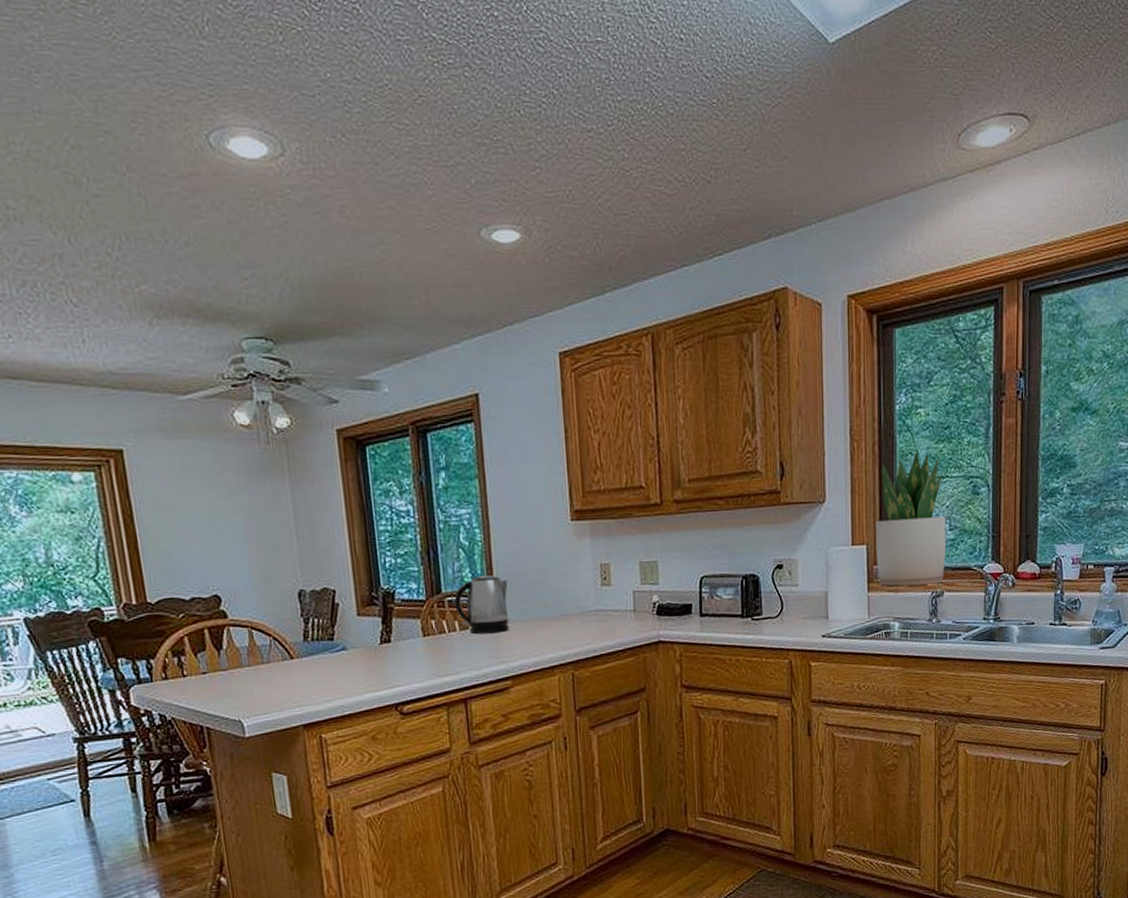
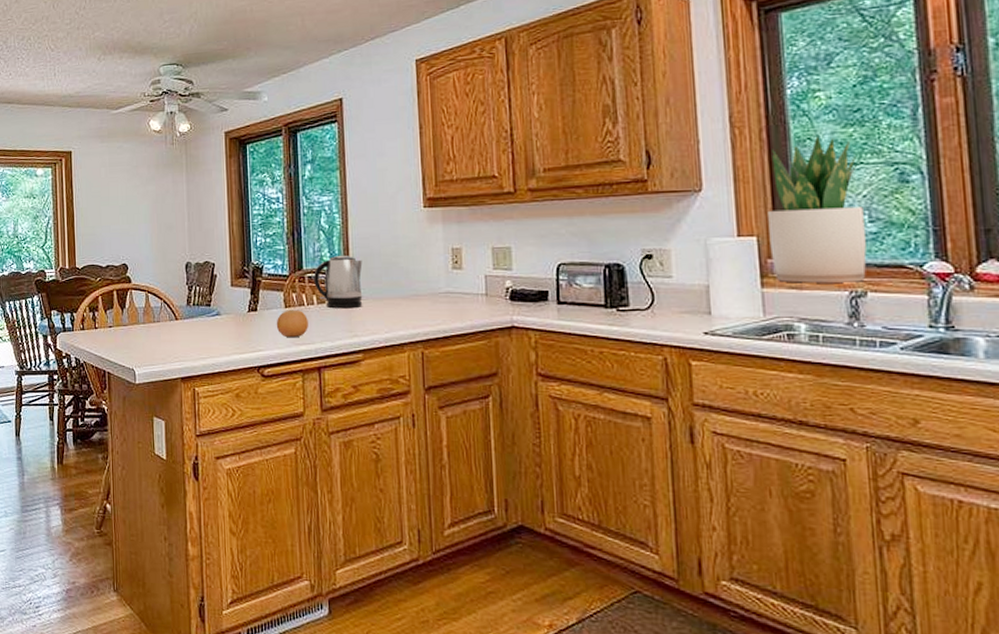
fruit: none [414,638,451,670] -> present [276,309,308,338]

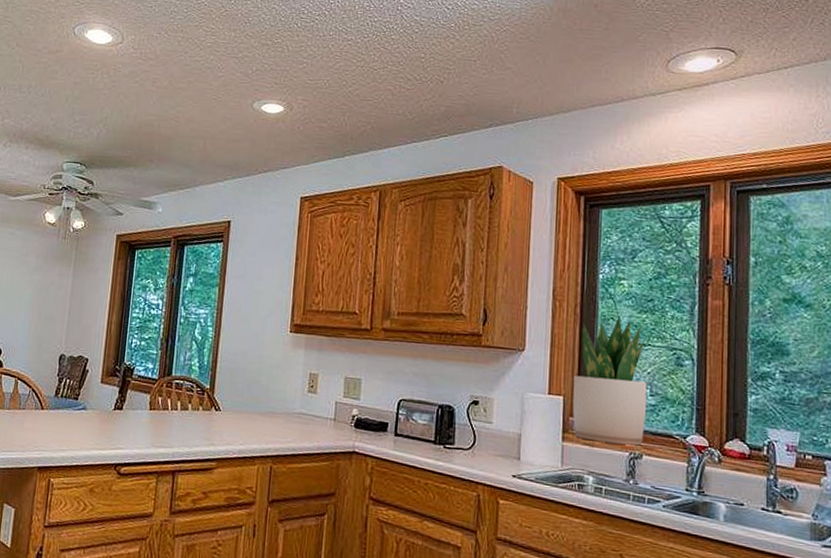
fruit: present [276,309,308,338] -> none [138,412,170,440]
kettle: present [314,255,363,309] -> none [180,366,228,419]

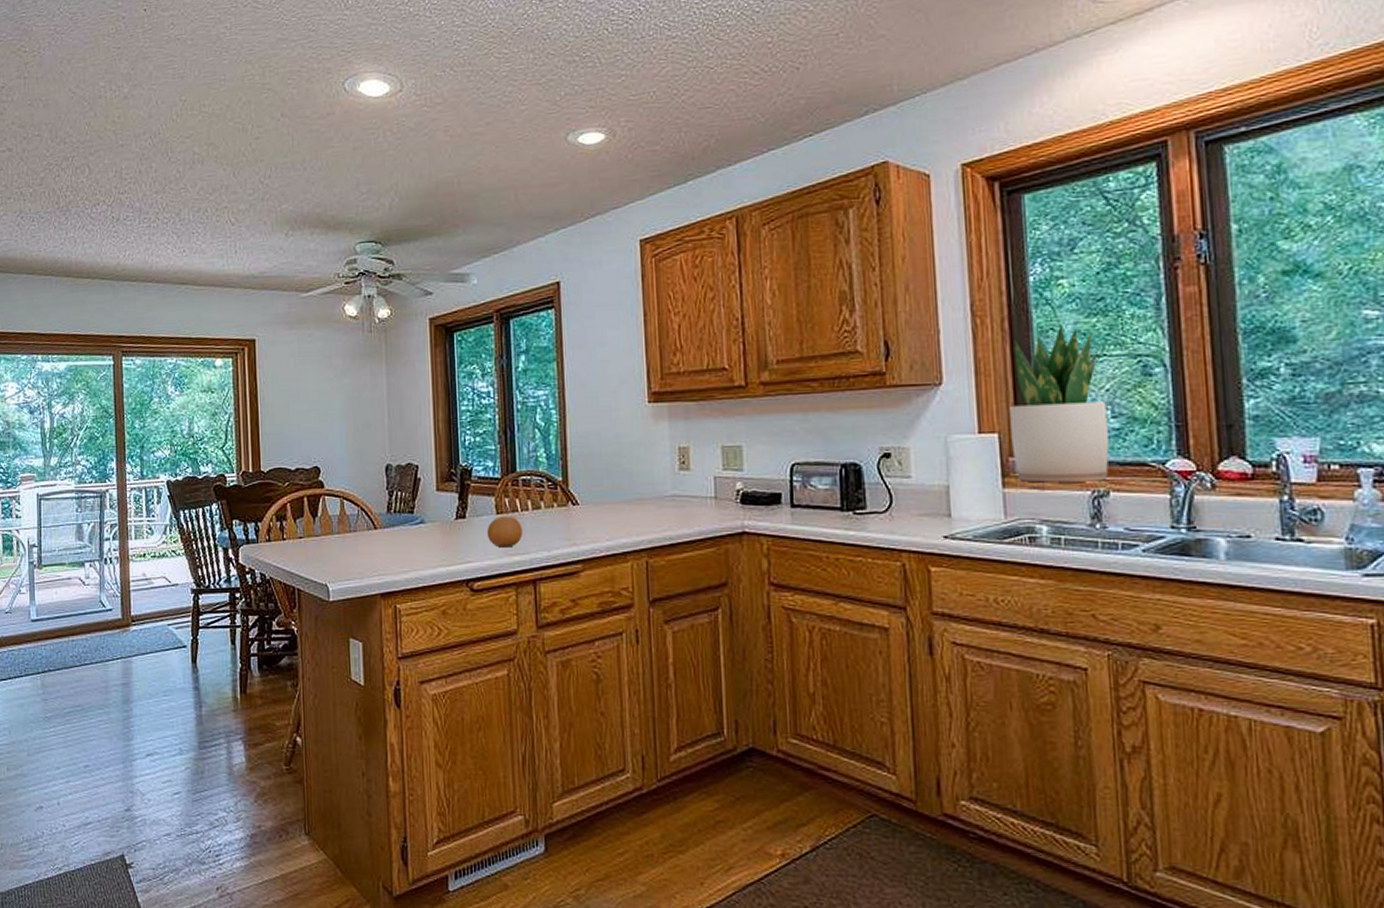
fruit: none [138,412,170,440] -> present [486,516,522,548]

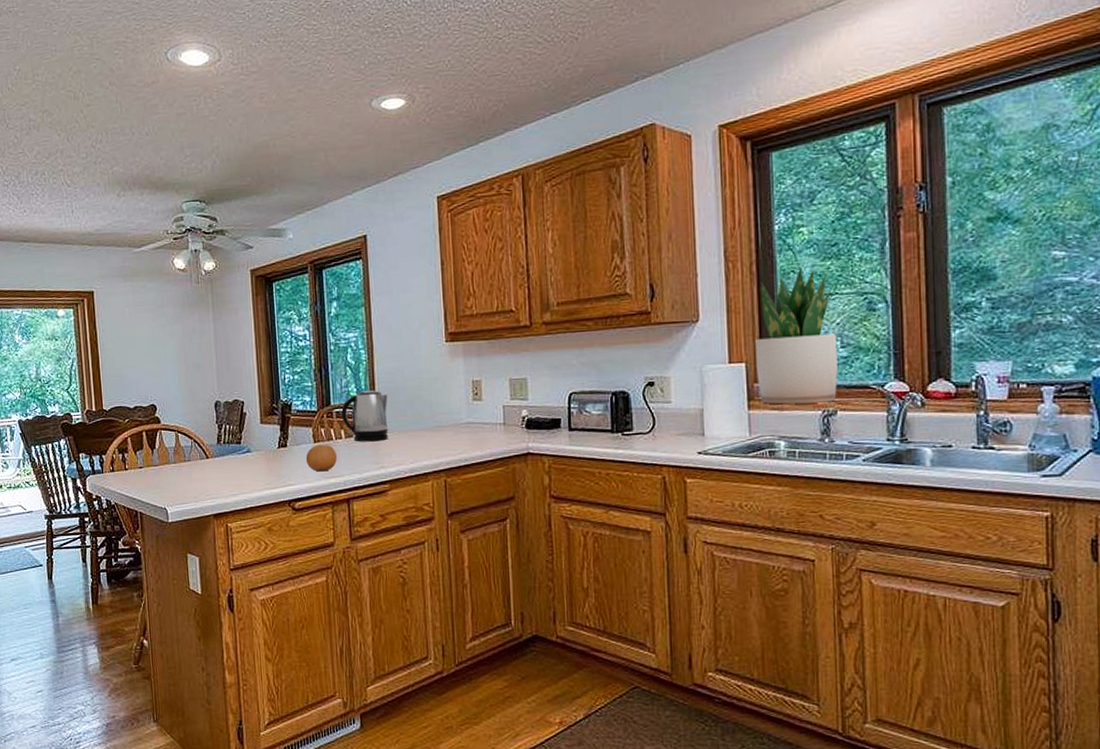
kettle: none [528,455,582,515] -> present [341,390,389,442]

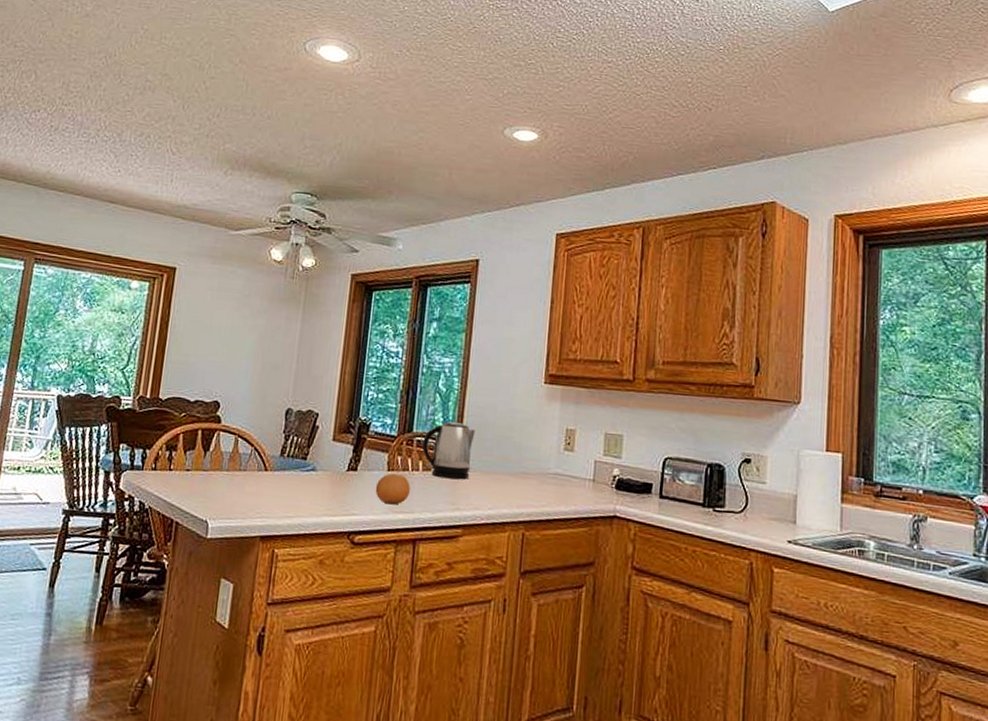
planter: present [755,268,838,405] -> none [852,366,931,508]

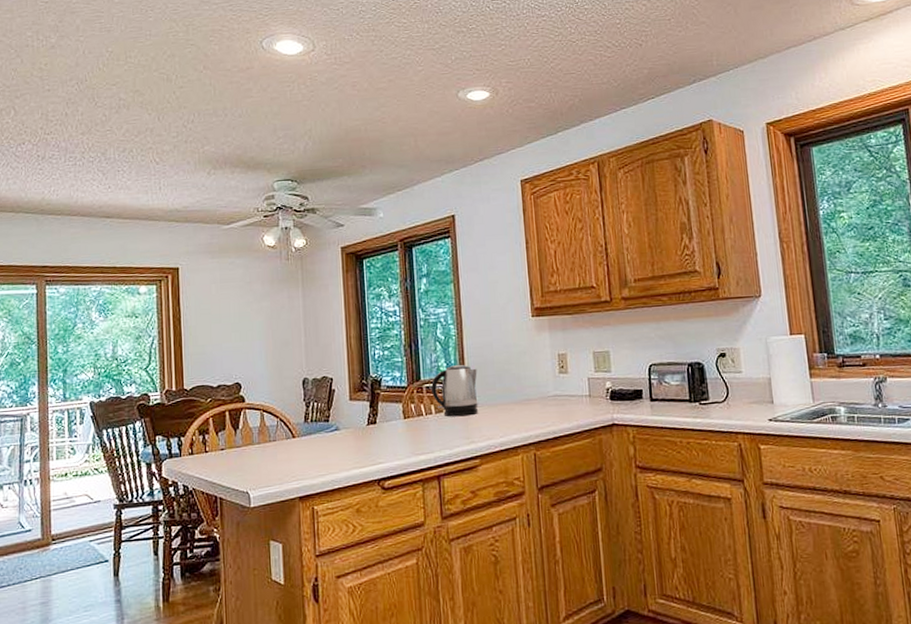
fruit: present [375,473,410,505] -> none [395,420,427,449]

